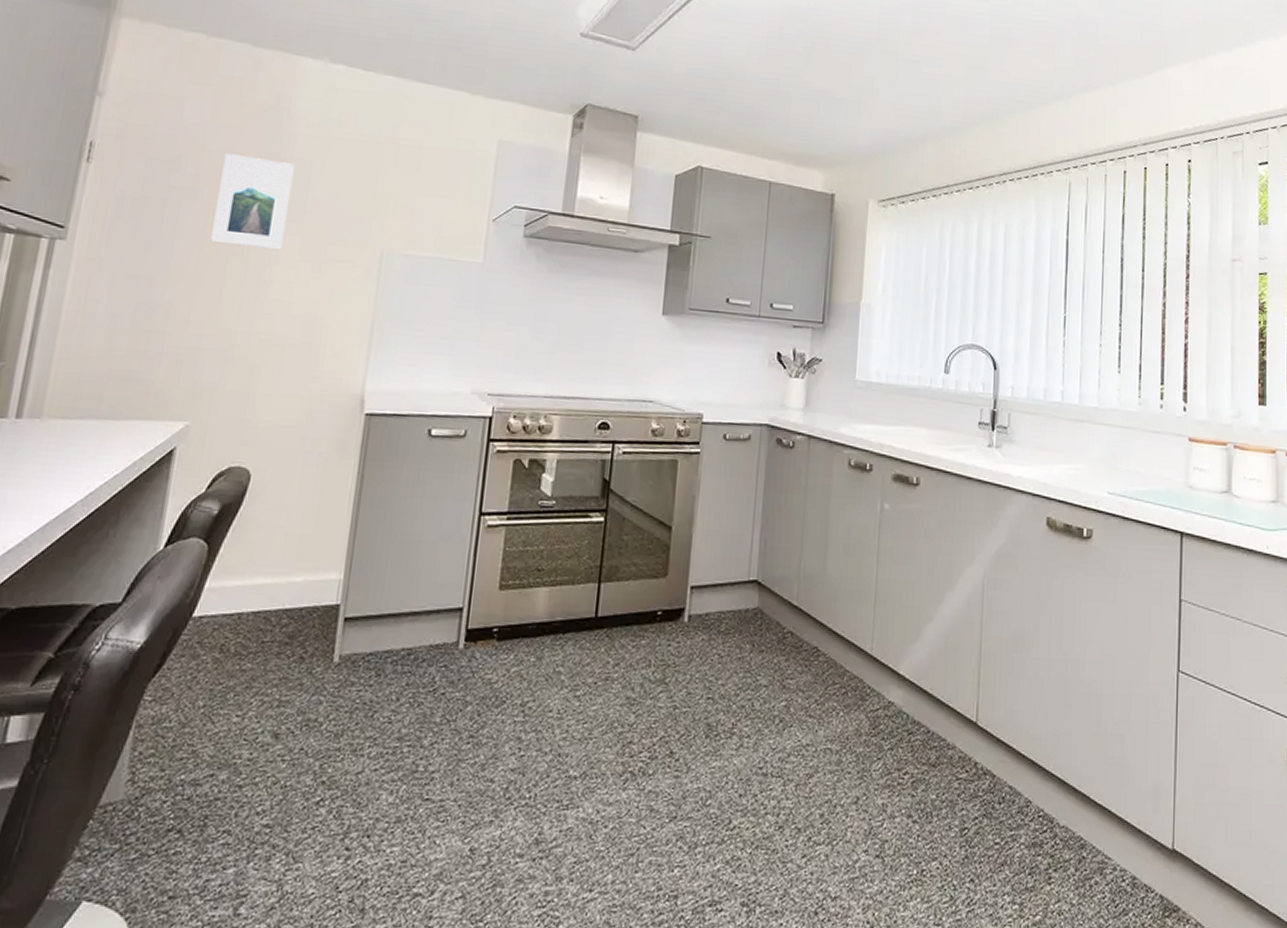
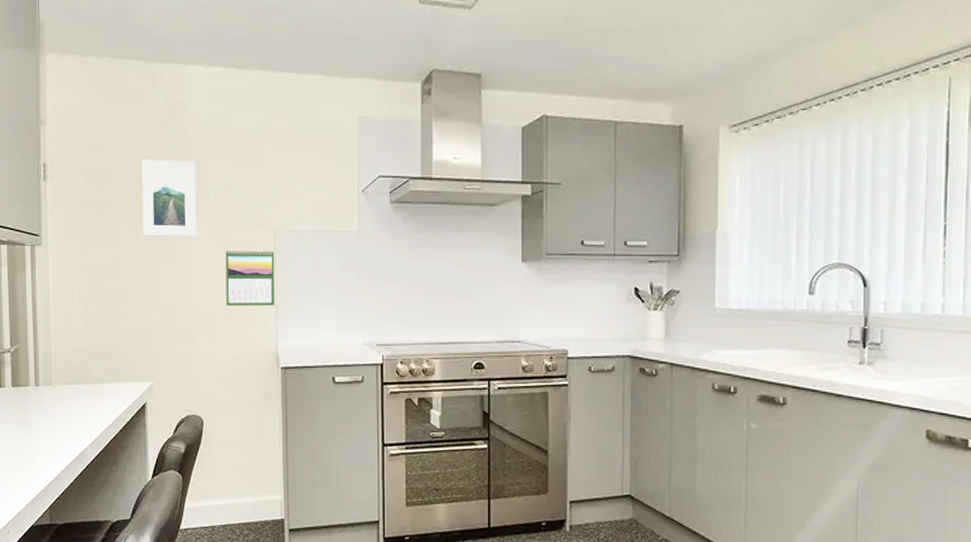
calendar: none [306,269,378,340] -> present [225,249,275,306]

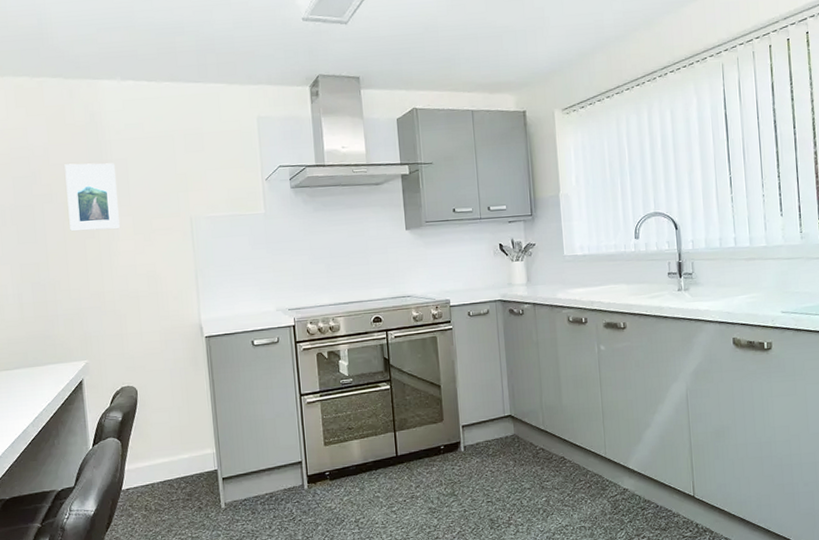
calendar: present [225,249,275,306] -> none [147,236,196,287]

